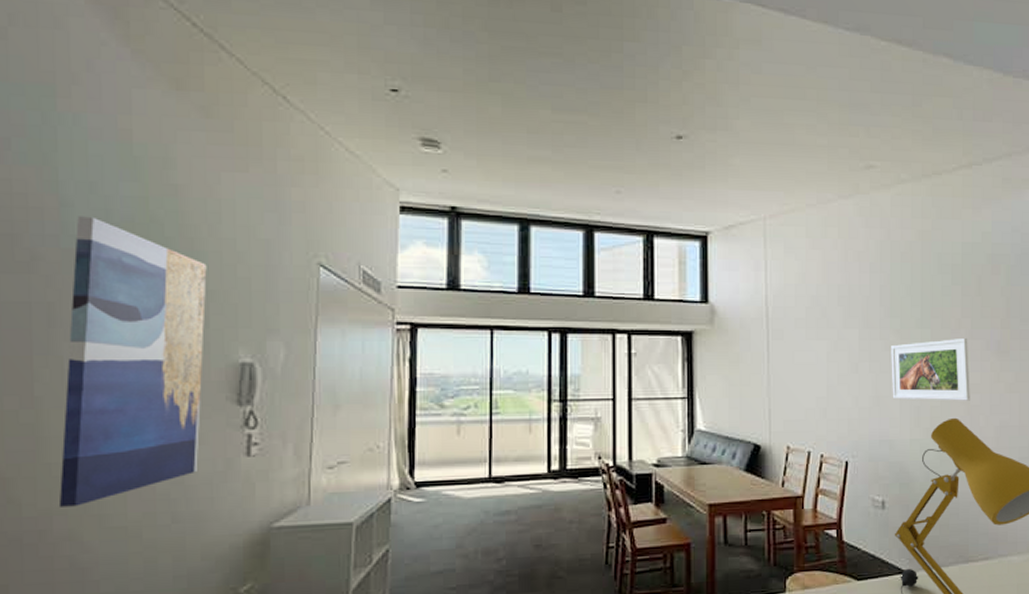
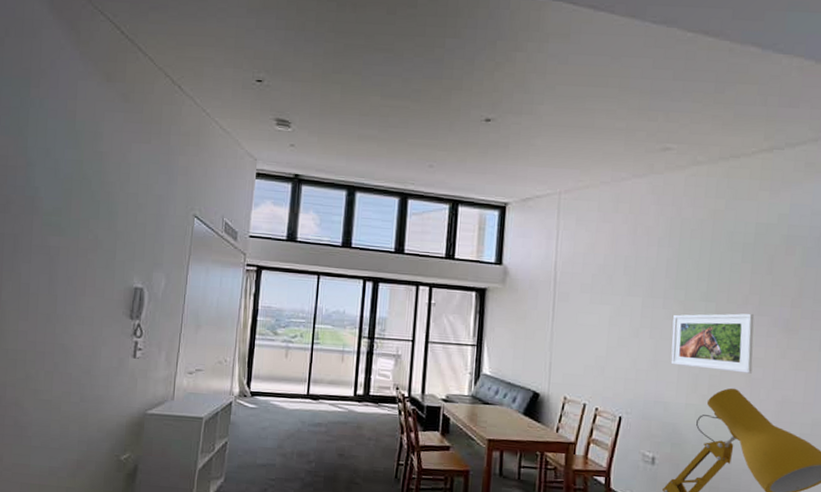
wall art: present [58,216,207,507] -> none [10,173,117,382]

